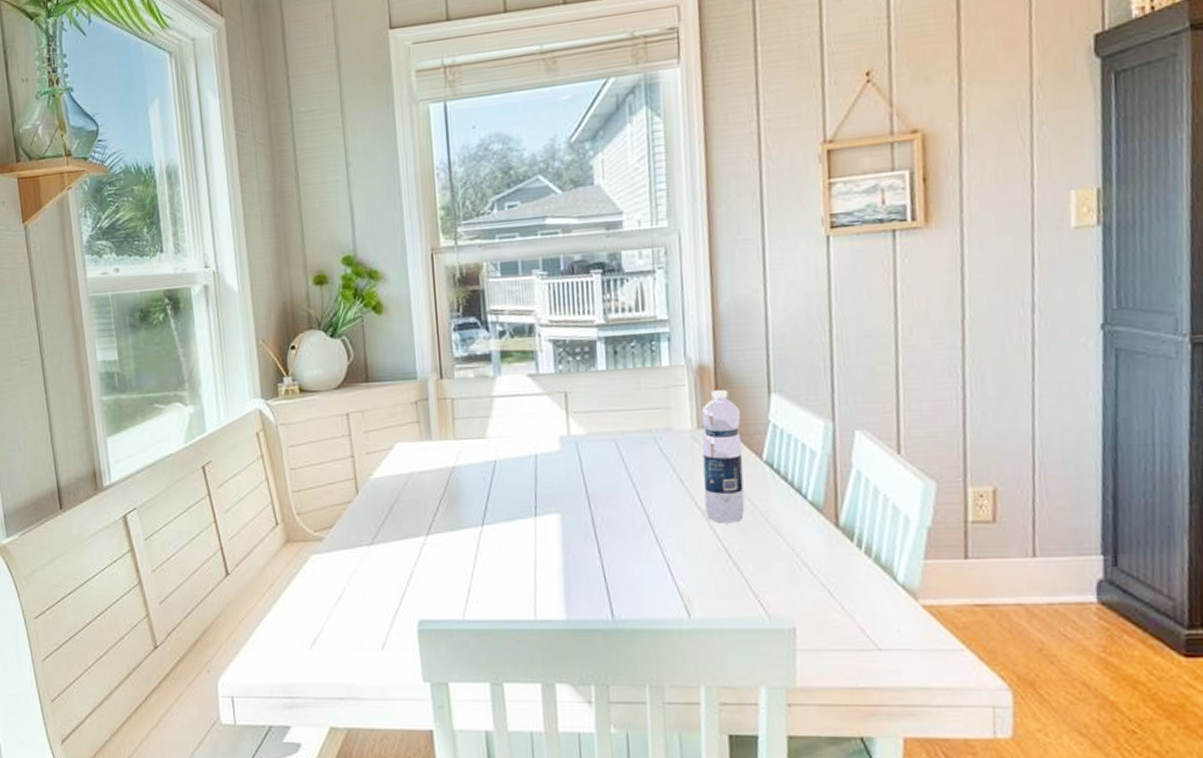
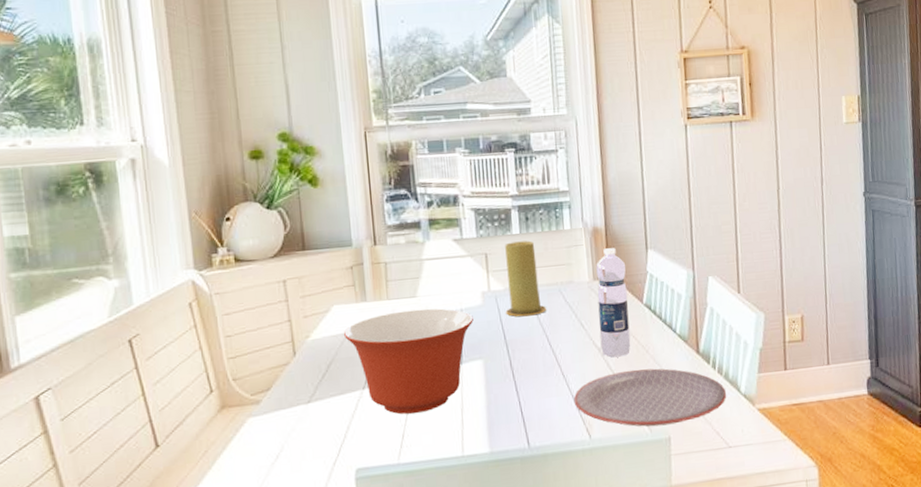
mixing bowl: none [408,451,550,568] -> present [344,308,473,415]
candle: none [588,378,637,467] -> present [505,240,546,317]
plate: none [669,540,876,613] -> present [573,368,726,427]

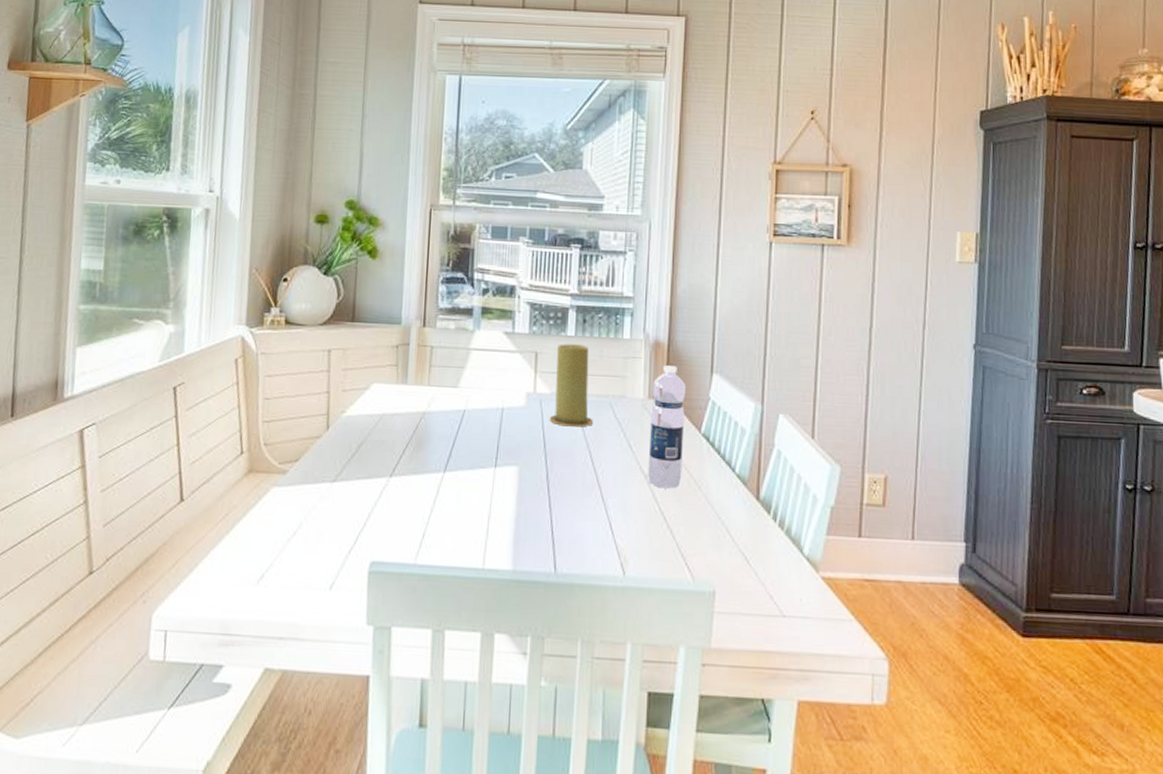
mixing bowl: present [344,308,473,415] -> none [380,400,514,513]
plate: present [573,368,726,427] -> none [610,505,785,577]

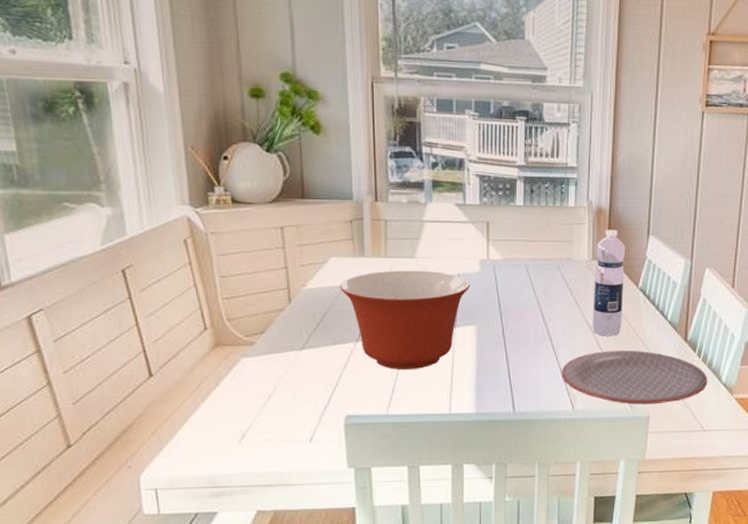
mixing bowl: none [380,400,514,513] -> present [340,270,470,370]
candle: present [549,344,593,427] -> none [502,213,542,288]
plate: none [610,505,785,577] -> present [561,350,707,405]

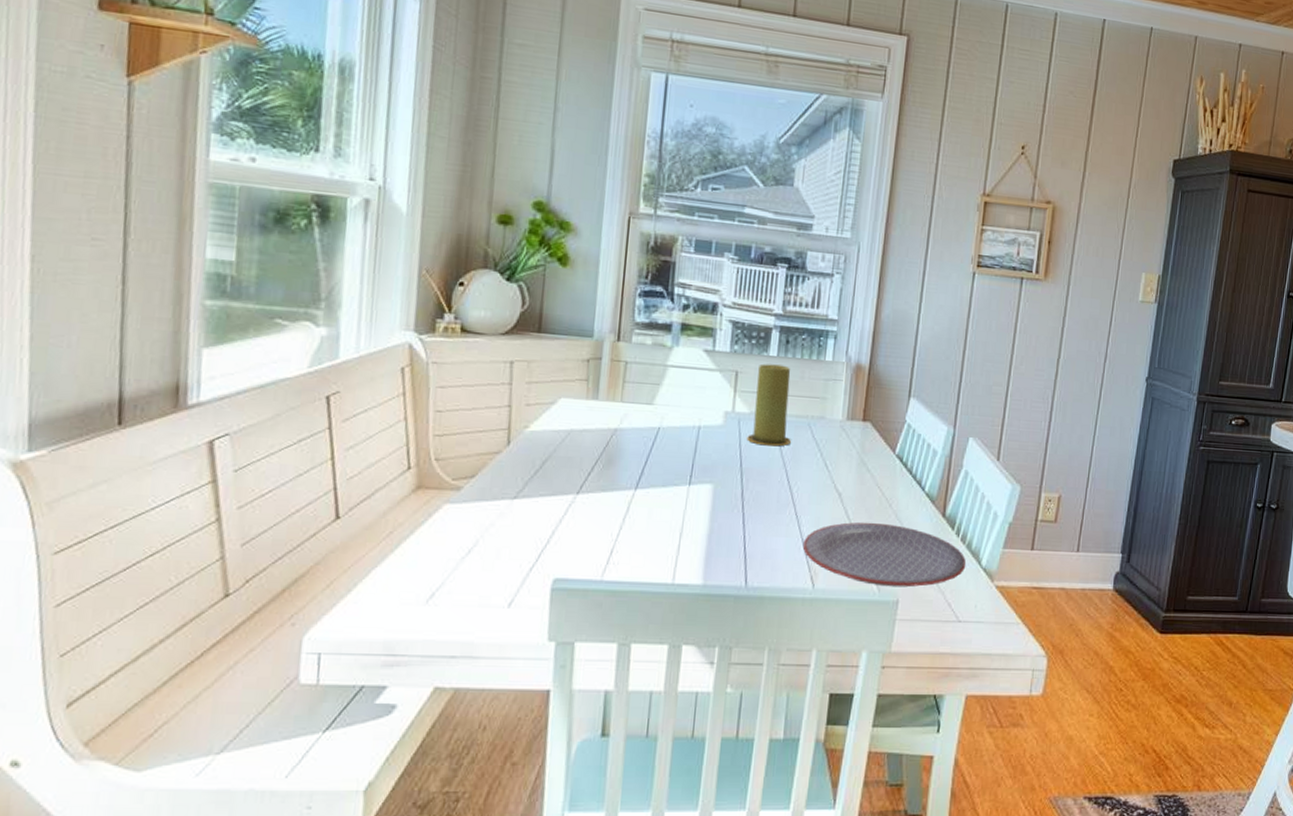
mixing bowl: present [340,270,470,370] -> none [567,416,711,530]
candle: none [502,213,542,288] -> present [747,364,791,447]
water bottle: present [592,230,625,337] -> none [842,388,883,506]

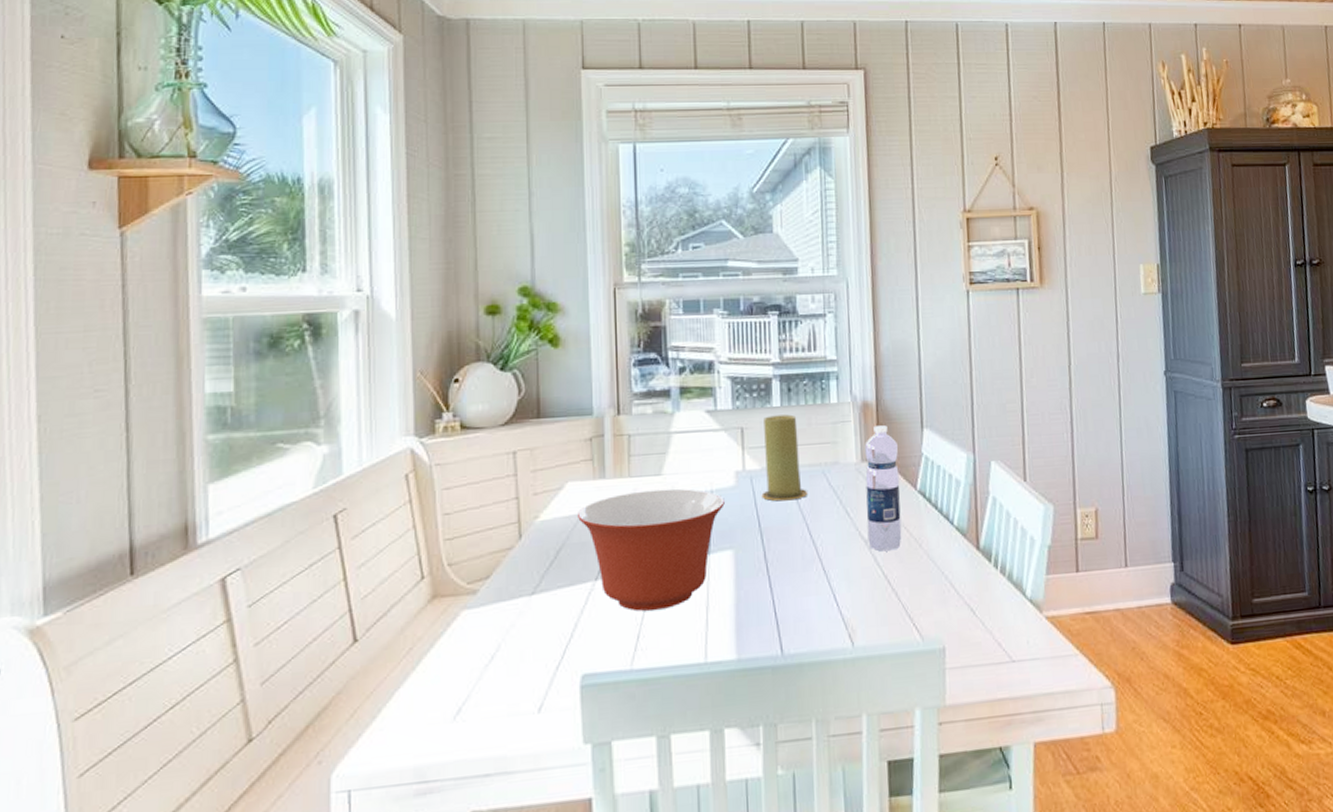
mixing bowl: none [567,416,711,530] -> present [578,488,725,612]
plate: present [802,522,966,588] -> none [835,565,1010,635]
water bottle: none [842,388,883,506] -> present [865,425,902,552]

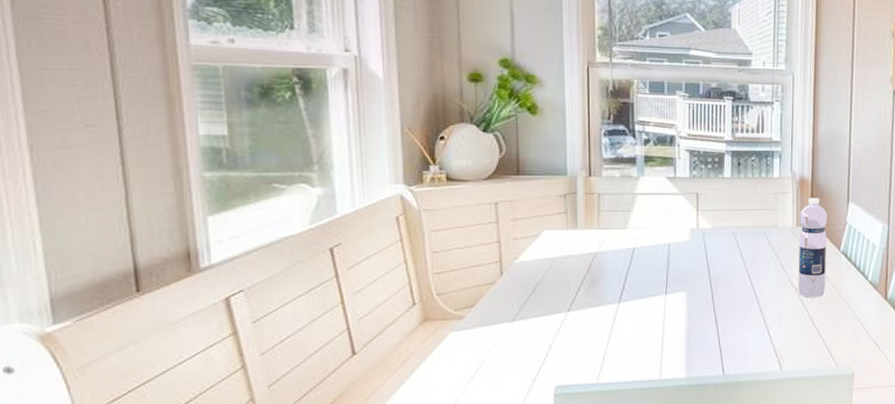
mixing bowl: present [578,488,725,612] -> none [553,240,680,338]
candle: present [761,414,807,501] -> none [712,184,750,255]

